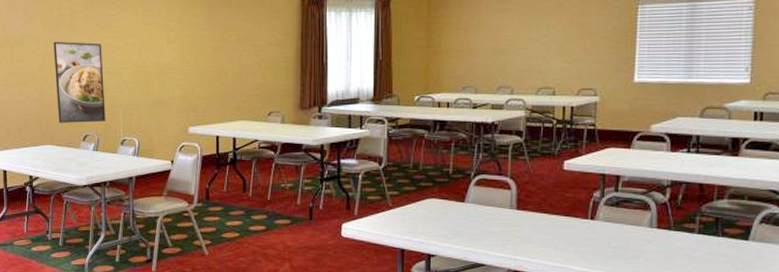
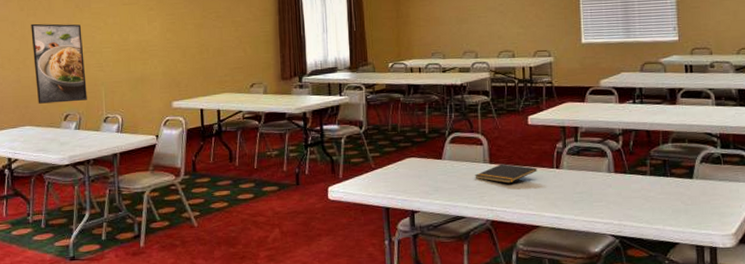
notepad: none [499,211,569,233] -> present [475,164,537,184]

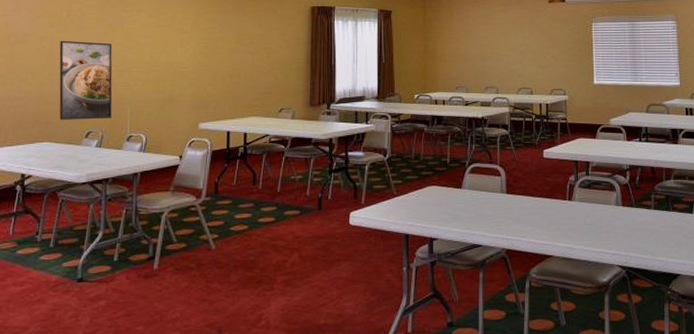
notepad: present [475,164,537,184] -> none [492,194,551,214]

